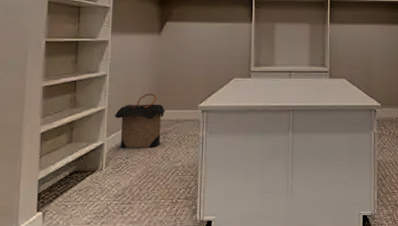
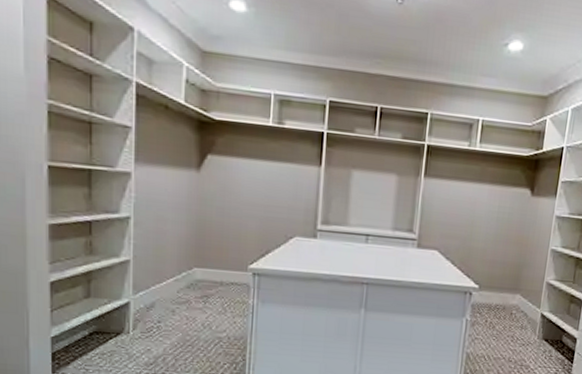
laundry hamper: present [114,93,166,149] -> none [141,246,207,313]

